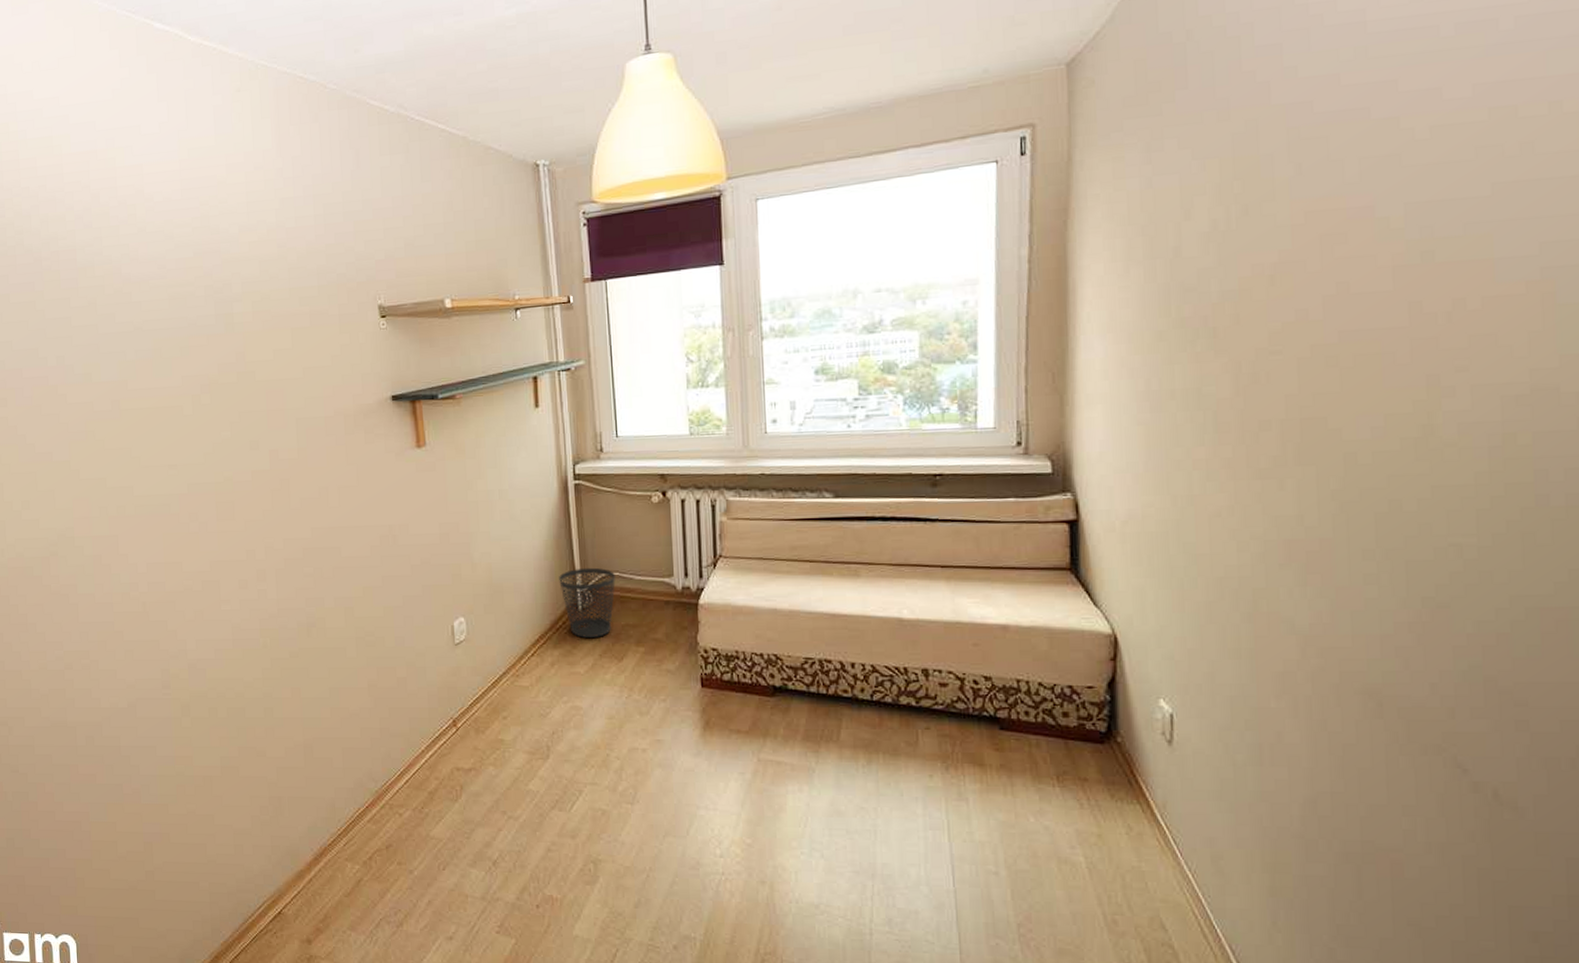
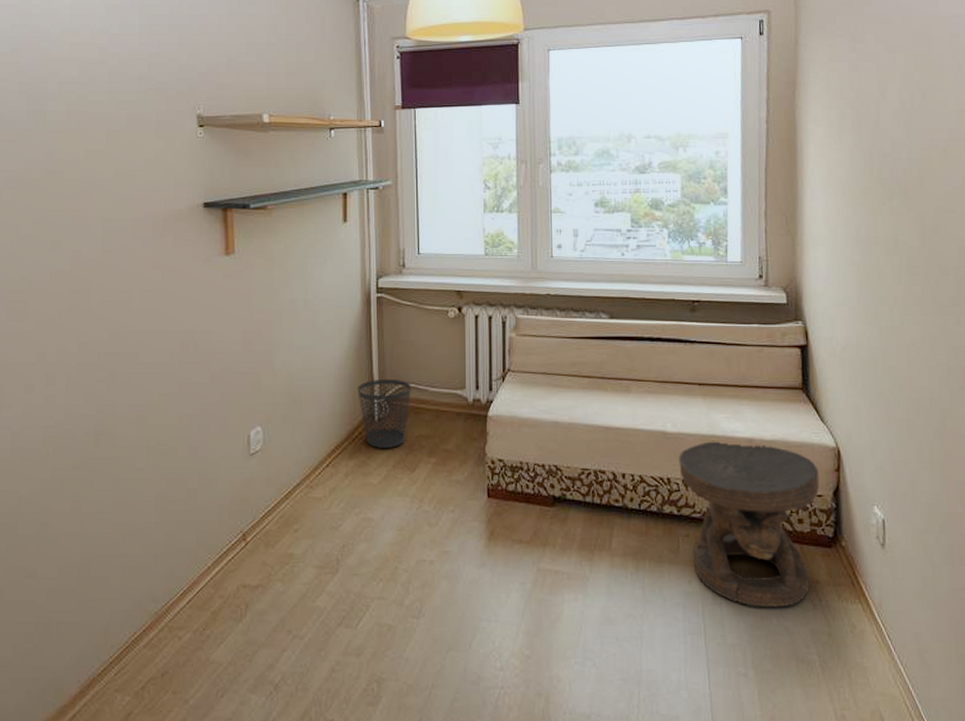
side table: none [917,628,1090,806] -> present [679,441,820,608]

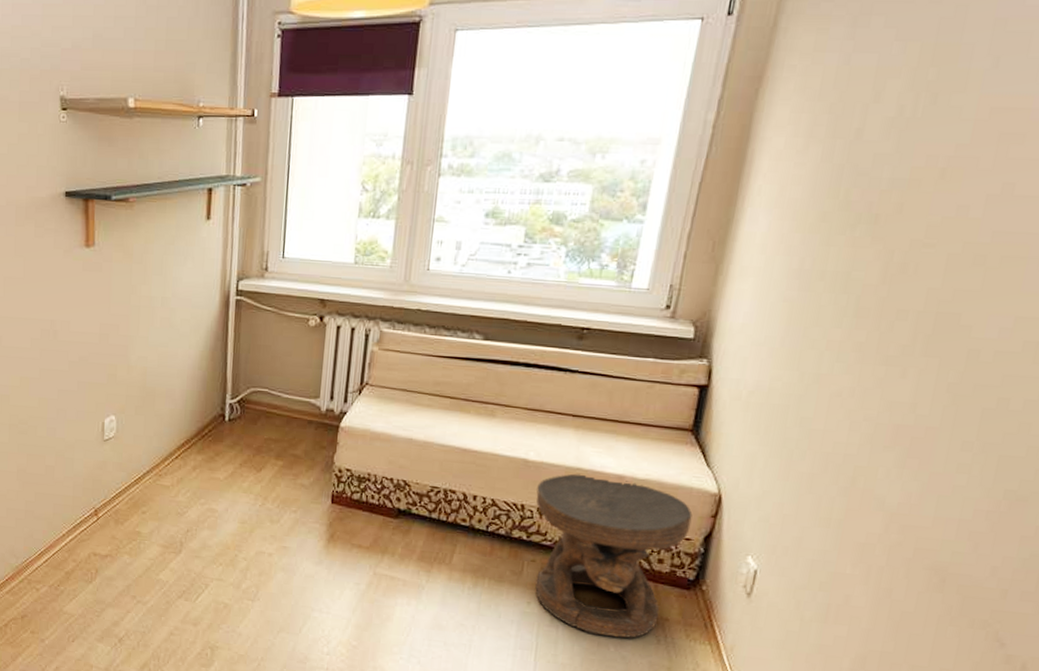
wastebasket: present [358,378,411,448] -> none [210,381,264,448]

